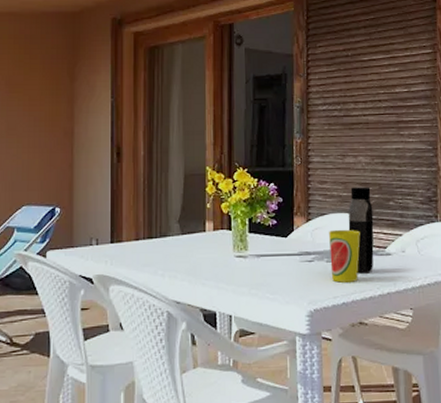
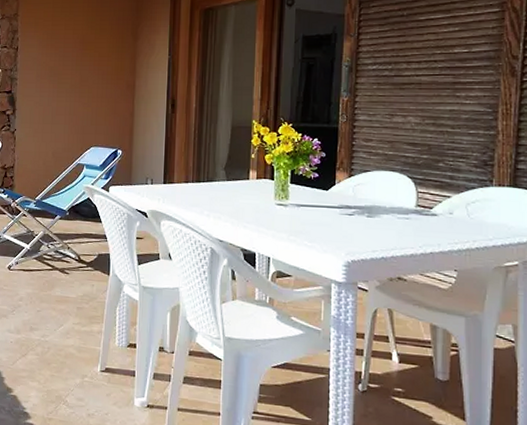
cup: present [329,229,360,283] -> none [371,186,405,239]
water bottle: present [348,187,374,274] -> none [392,146,420,232]

